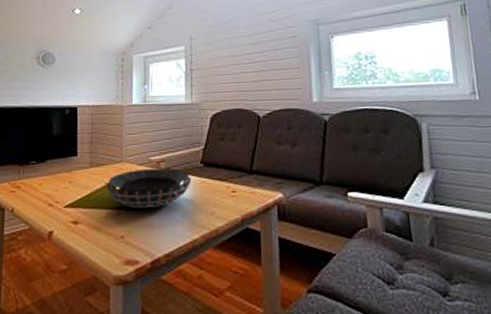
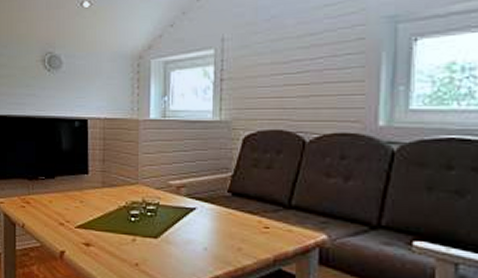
decorative bowl: present [106,168,192,208] -> none [119,193,216,237]

